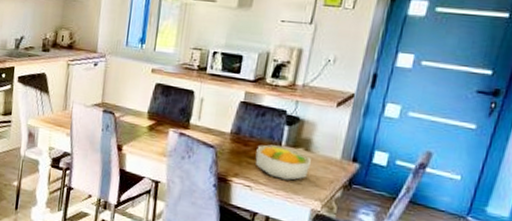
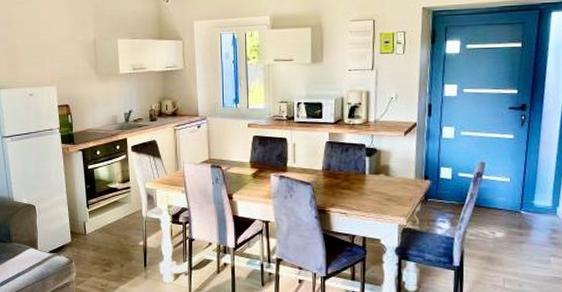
fruit bowl: present [255,144,311,180] -> none [346,175,391,203]

